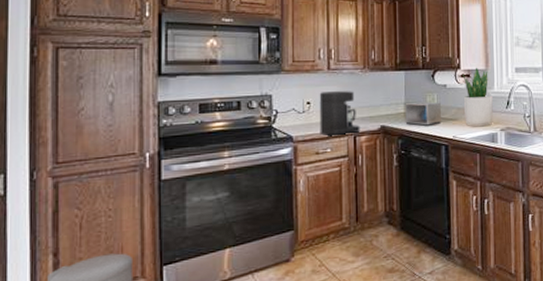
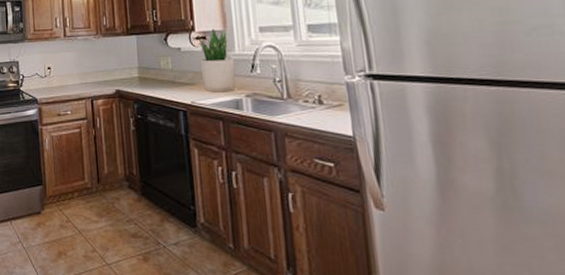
coffee maker: present [319,91,360,136] -> none [58,56,97,99]
toaster: present [405,101,442,127] -> none [138,65,179,92]

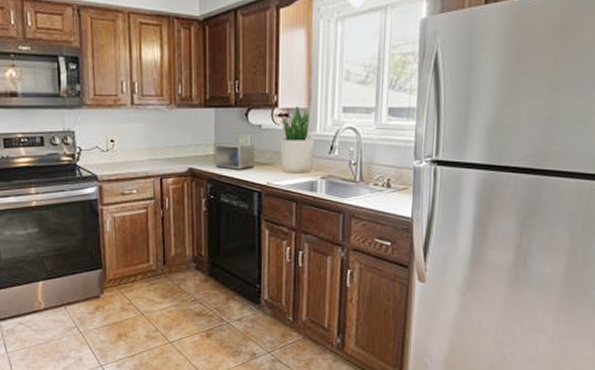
toaster: none [138,65,179,92] -> present [215,143,256,171]

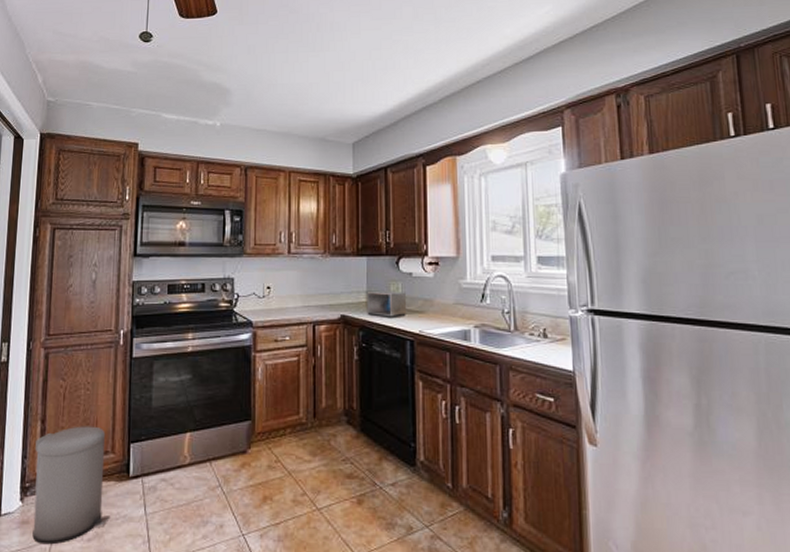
planter: present [280,105,314,174] -> none [430,254,466,322]

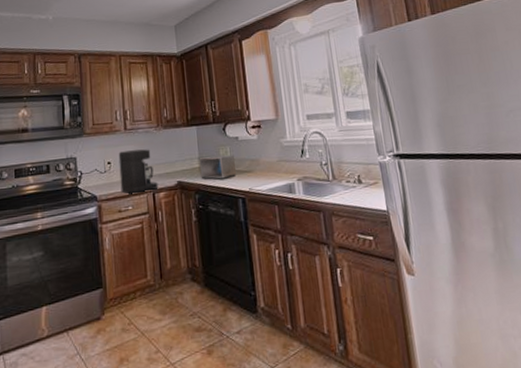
coffee maker: none [279,276,320,324] -> present [118,149,159,194]

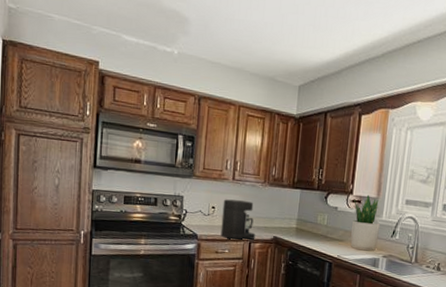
toaster: present [199,154,237,181] -> none [295,219,331,244]
planter: none [253,117,289,178] -> present [350,194,380,252]

